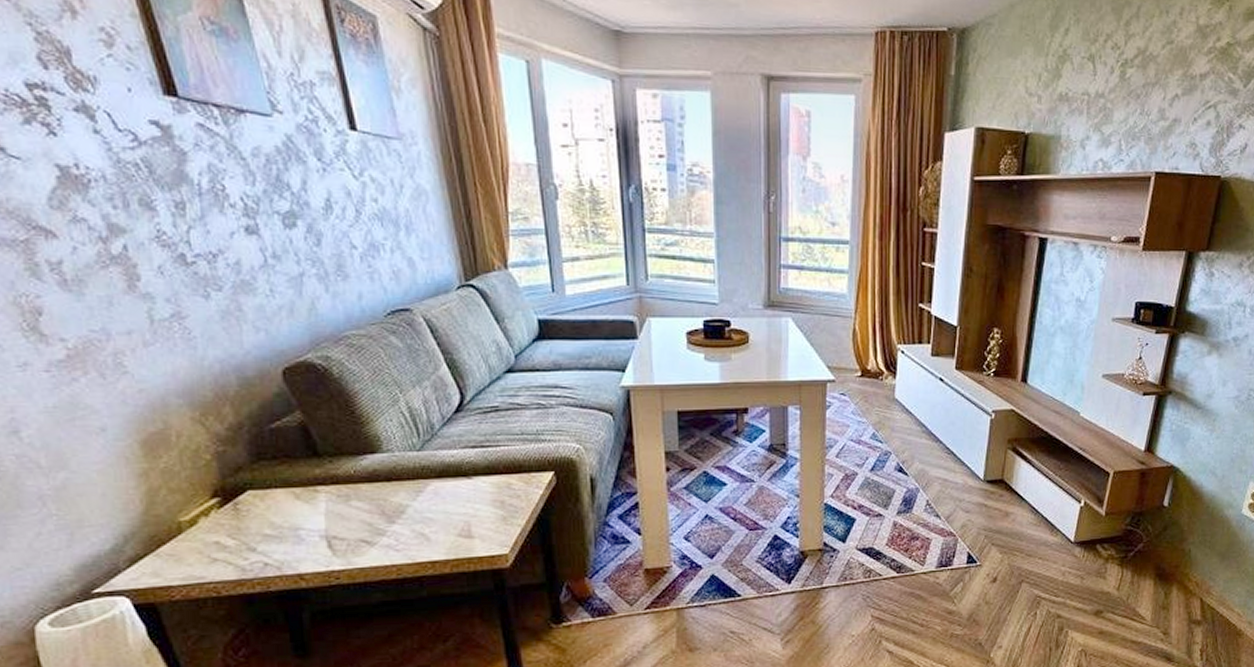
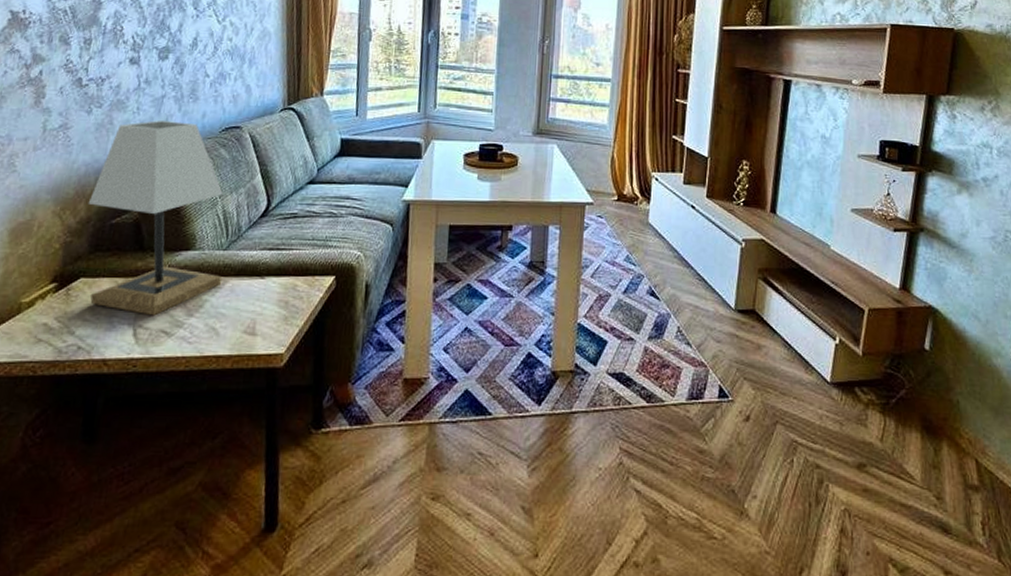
lamp: none [234,305,421,526] -> present [88,121,223,316]

